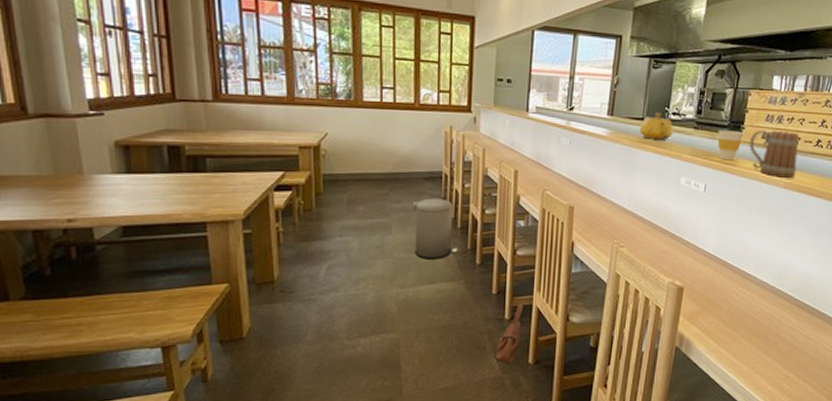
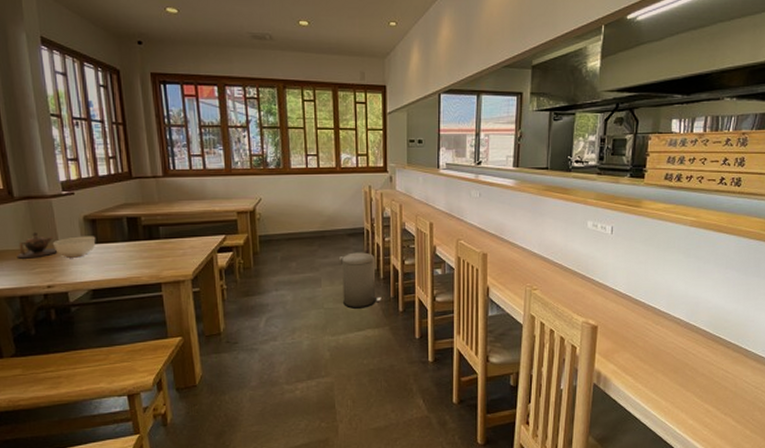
teapot: none [30,156,82,187] -> present [16,232,58,259]
bowl: none [74,164,129,189] -> present [52,236,96,258]
handbag: present [495,305,524,363] -> none [421,348,445,403]
teapot: present [639,113,673,140] -> none [544,162,577,187]
cup: present [717,130,744,161] -> none [621,174,647,203]
beer mug: present [749,130,799,178] -> none [653,172,702,216]

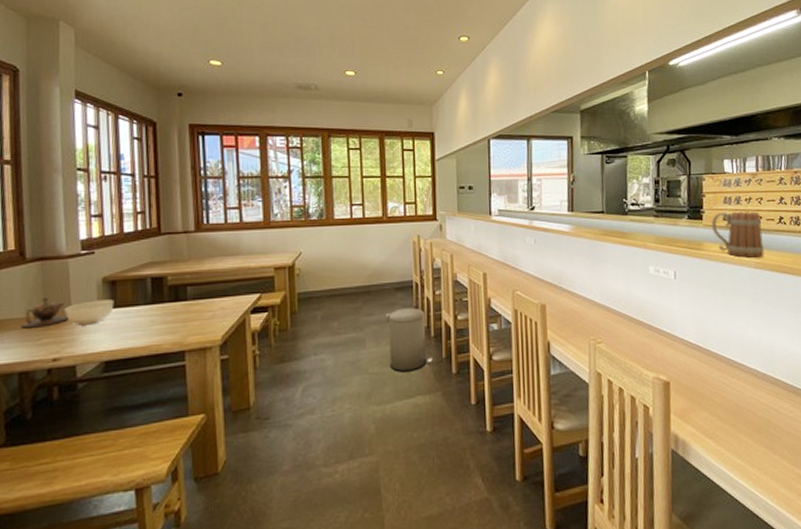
beer mug: none [653,172,702,216] -> present [712,211,764,258]

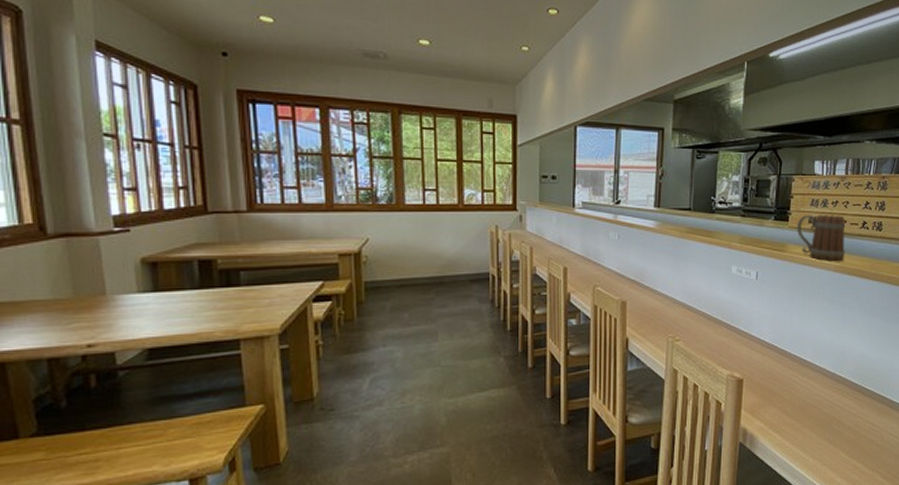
teapot: present [20,297,69,329] -> none [46,277,104,311]
bowl: present [63,299,115,326] -> none [96,282,156,310]
pedal bin: present [385,307,433,373] -> none [459,300,508,366]

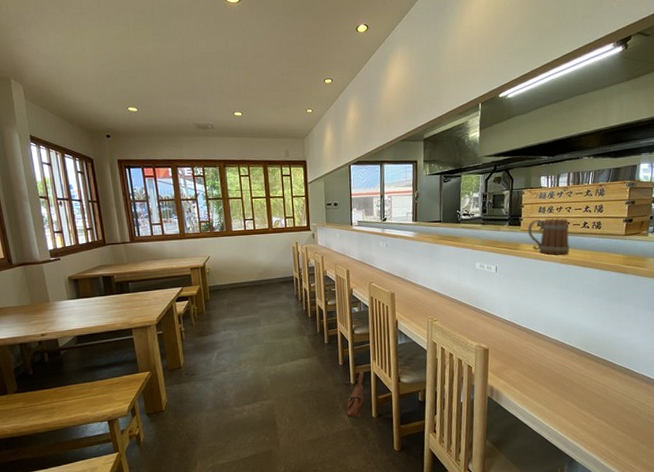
handbag: none [552,408,580,472] -> present [346,372,365,418]

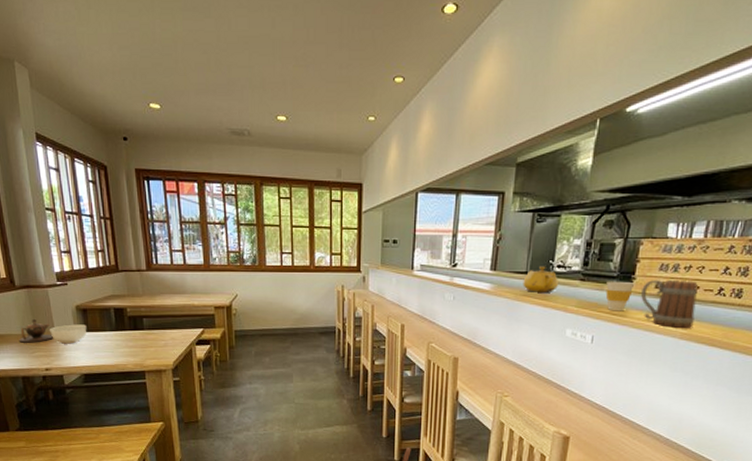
teapot: none [16,291,49,314] -> present [19,318,54,343]
bowl: none [44,292,79,311] -> present [49,324,87,344]
teapot: none [438,215,465,236] -> present [523,266,558,292]
cup: none [501,222,523,246] -> present [605,281,635,312]

